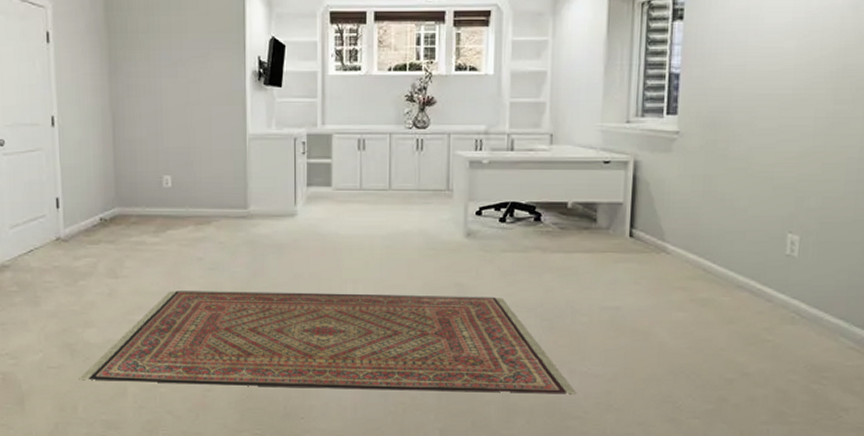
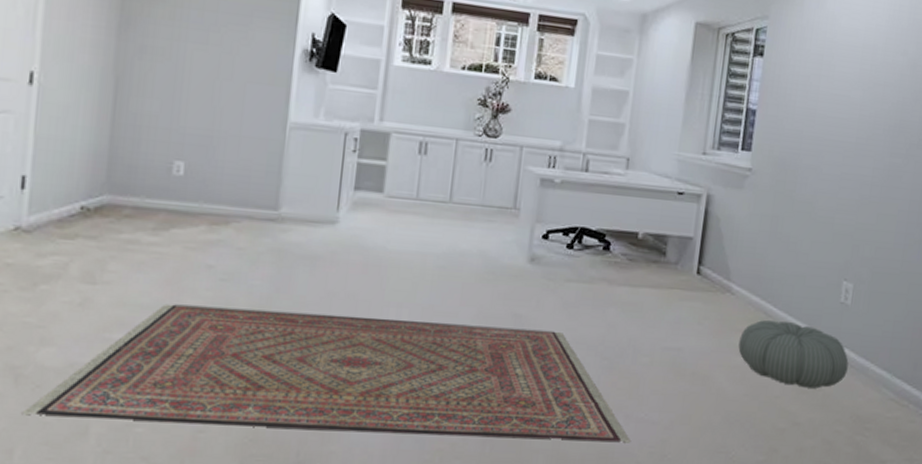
pouf: none [678,276,799,340] -> present [738,320,849,389]

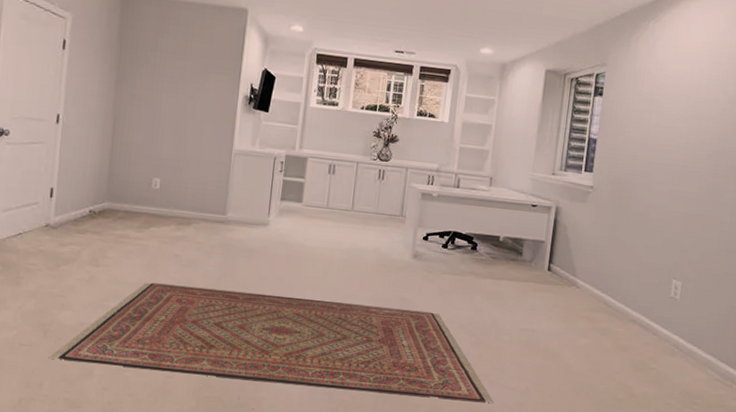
pouf: present [738,320,849,389] -> none [583,309,678,368]

